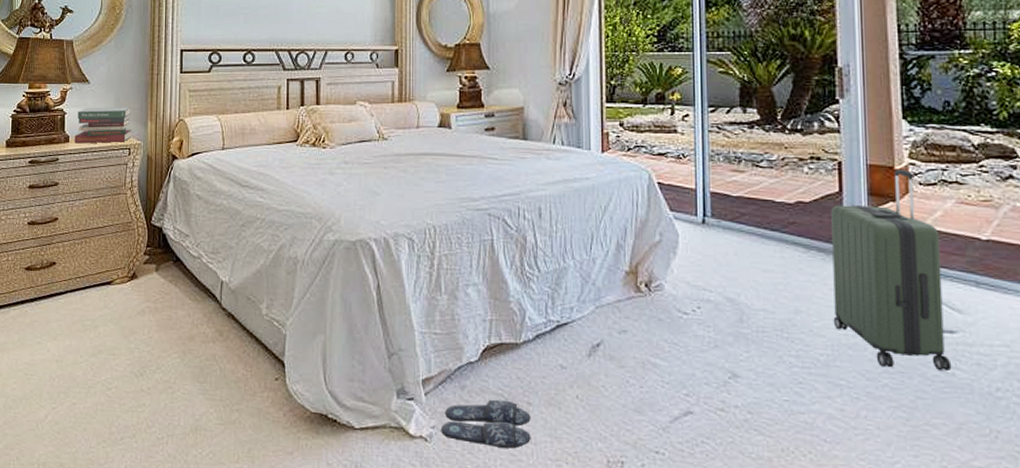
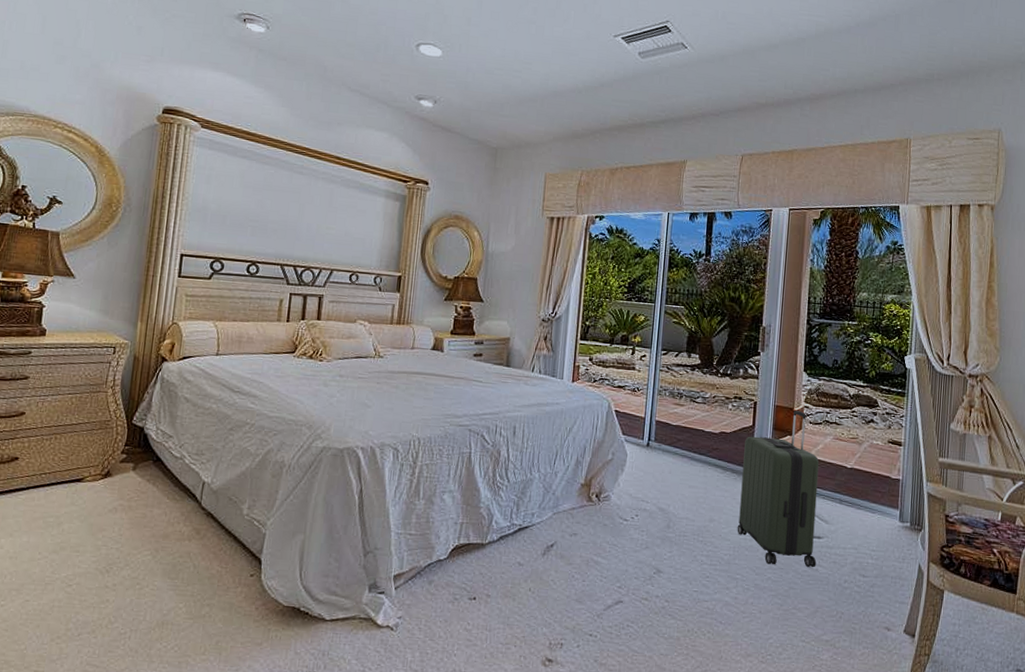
books: present [75,107,132,144] -> none [52,302,120,341]
slippers: present [441,399,531,449] -> none [407,592,488,635]

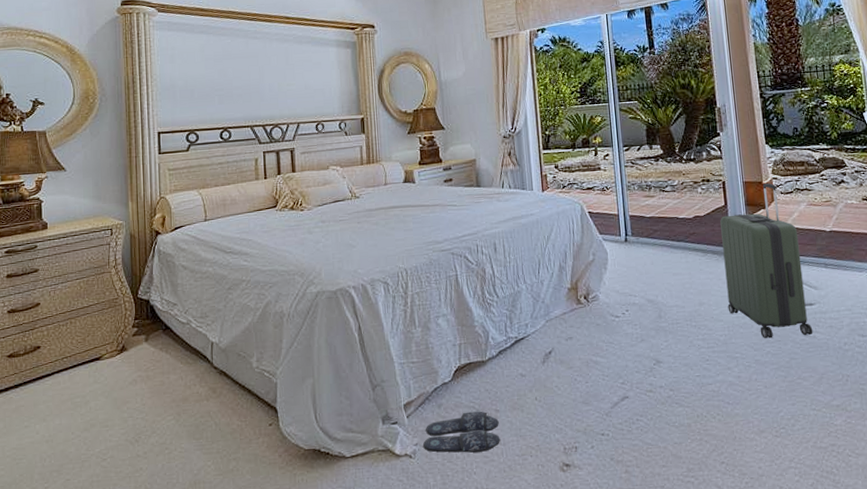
slippers: none [407,592,488,635] -> present [423,411,500,453]

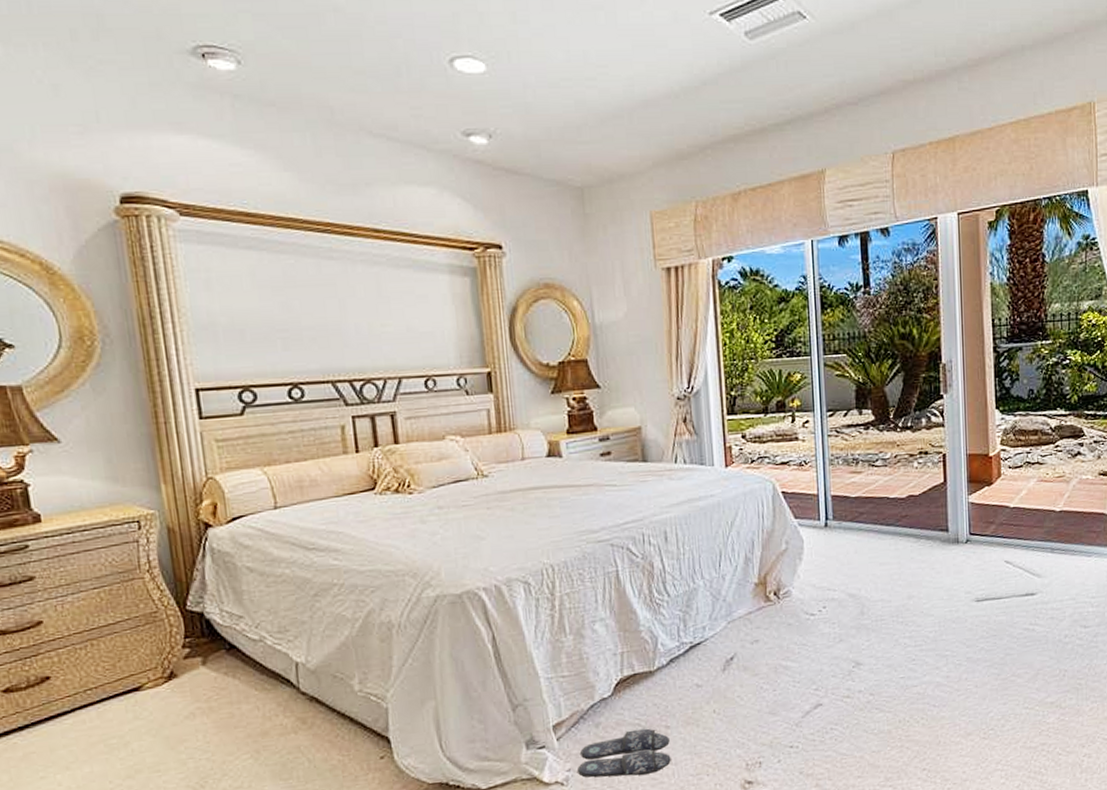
suitcase: present [720,182,813,339] -> none [937,455,1032,634]

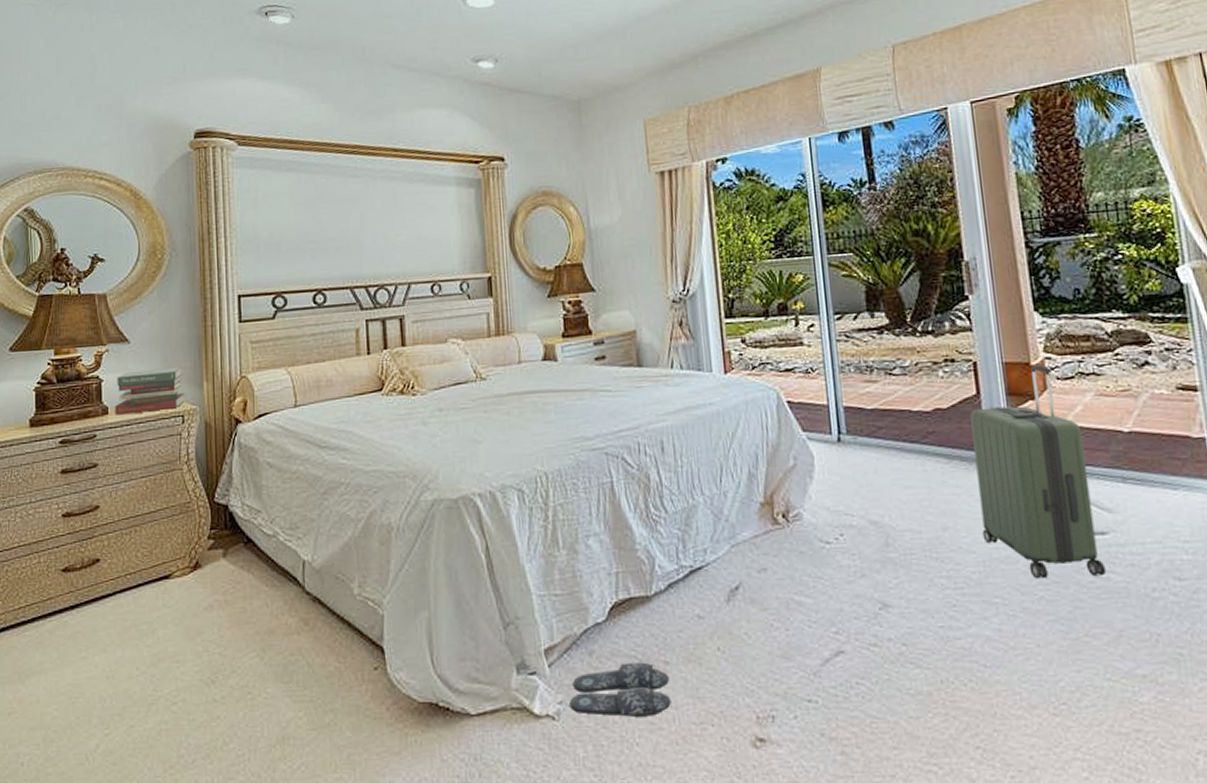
books: none [48,468,140,523] -> present [115,367,185,415]
suitcase: none [937,455,1032,634] -> present [970,364,1107,579]

